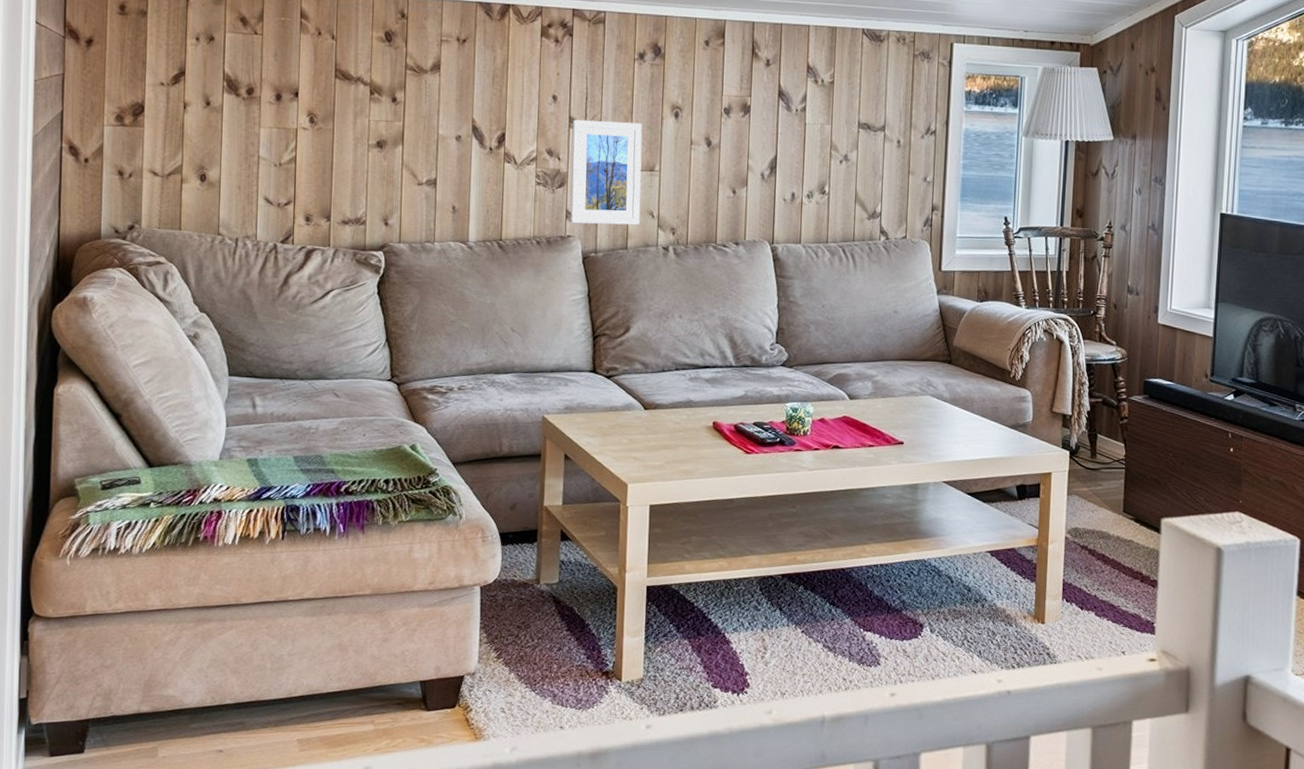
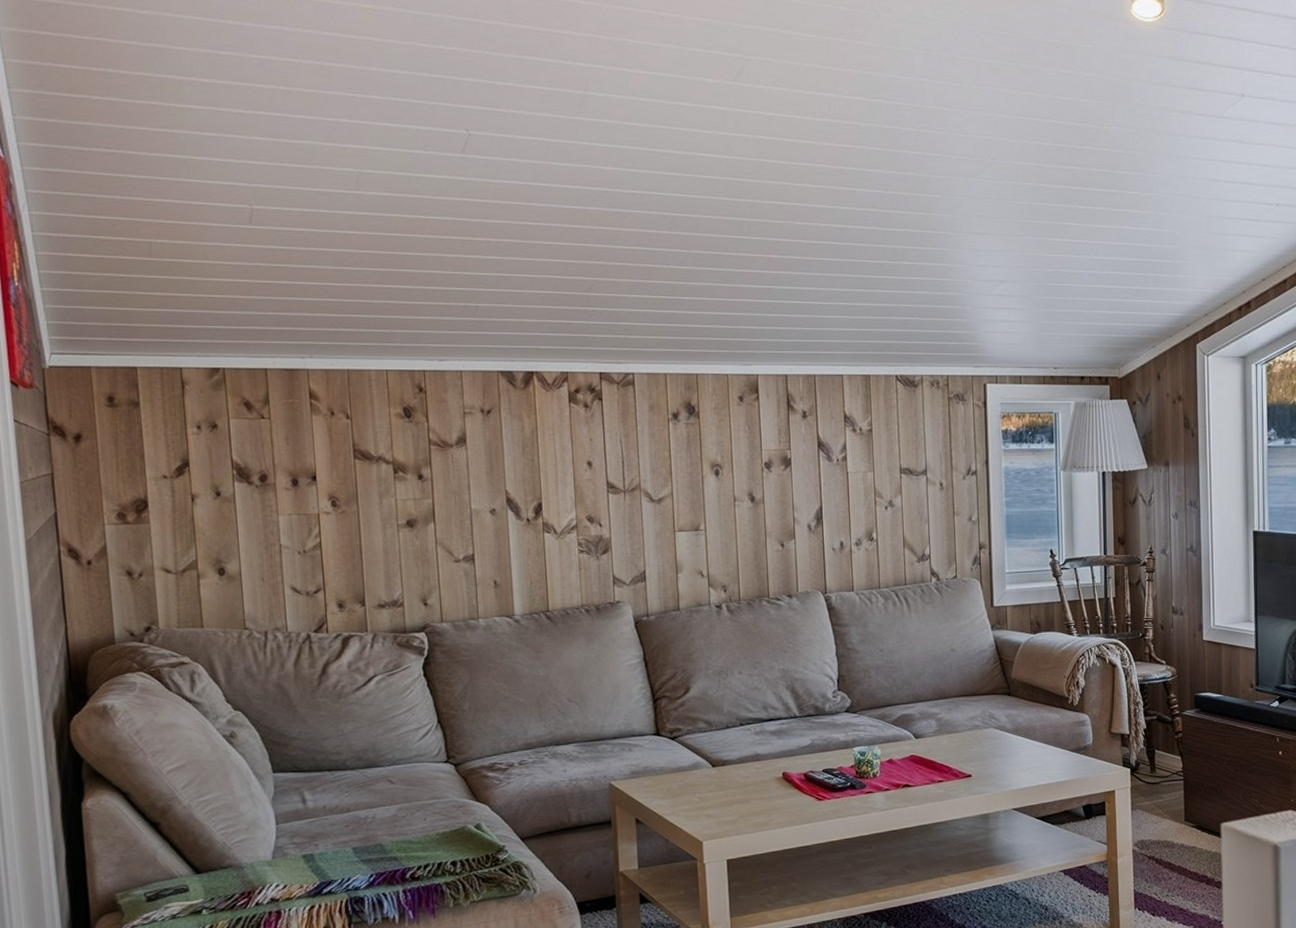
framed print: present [570,119,643,226] -> none [610,483,690,589]

